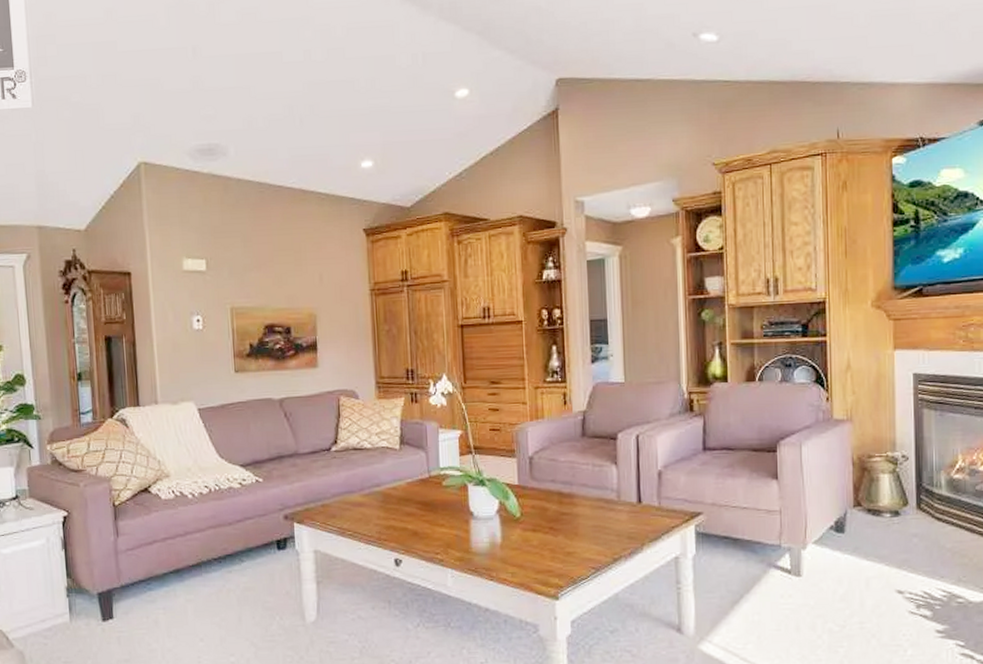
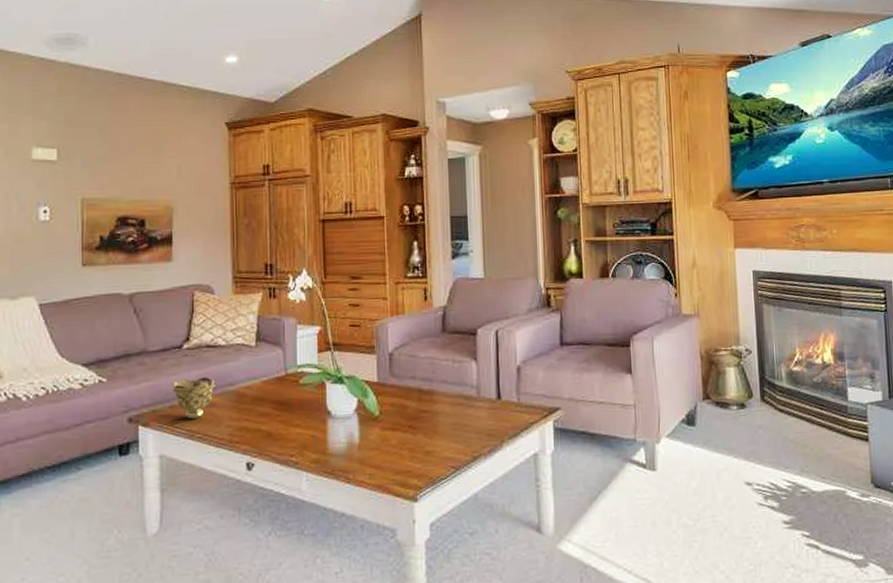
decorative bowl: none [322,478,363,517] -> present [172,377,215,419]

